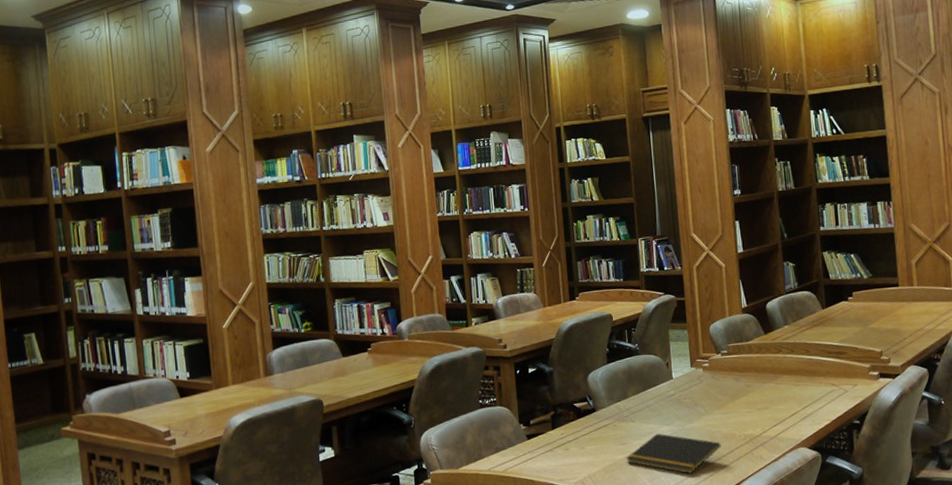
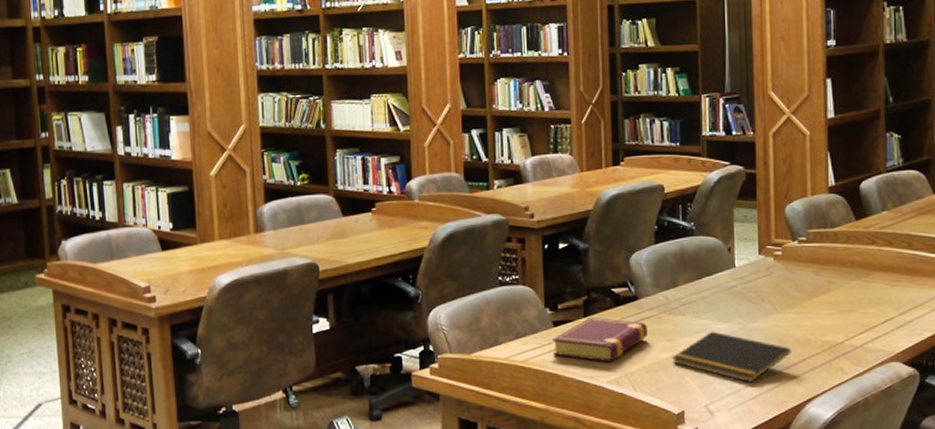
book: none [526,428,605,466] -> present [551,316,648,361]

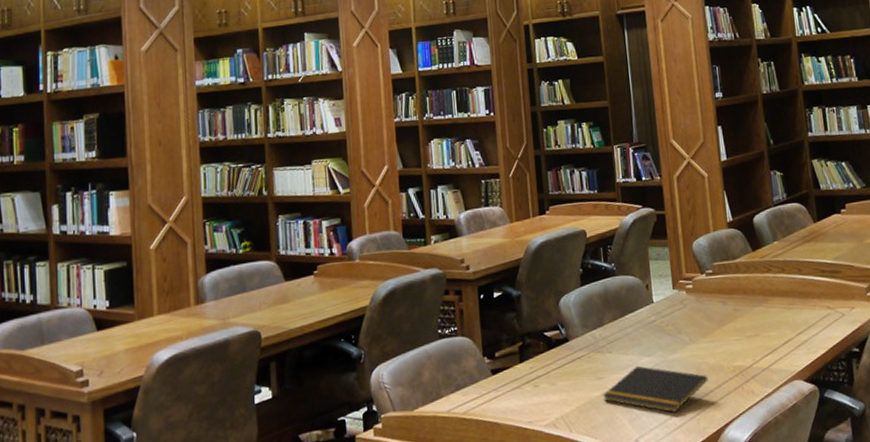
book: present [551,316,648,361] -> none [490,362,579,406]

